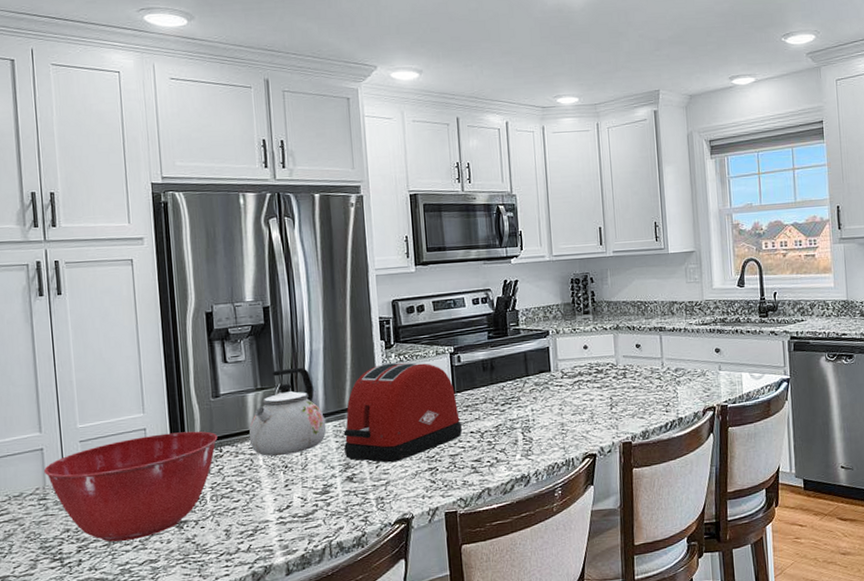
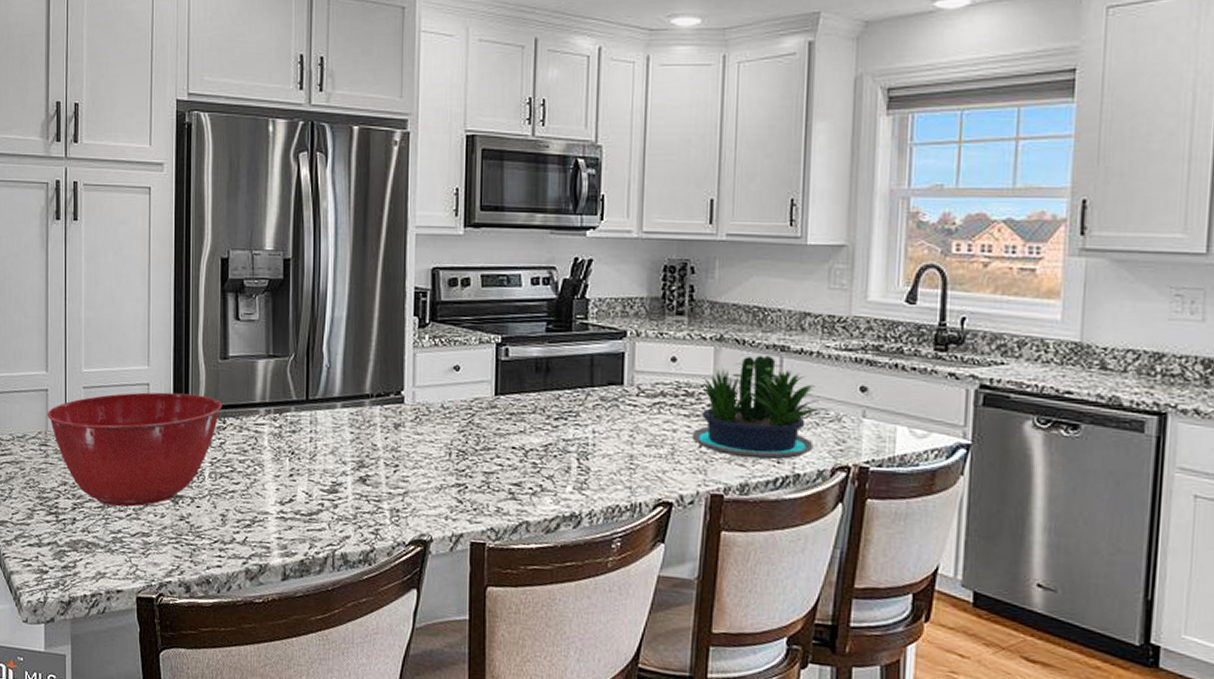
kettle: present [249,367,327,456] -> none [255,336,342,439]
toaster: present [343,362,462,463] -> none [360,345,502,469]
potted plant: none [604,336,699,413] -> present [692,356,833,460]

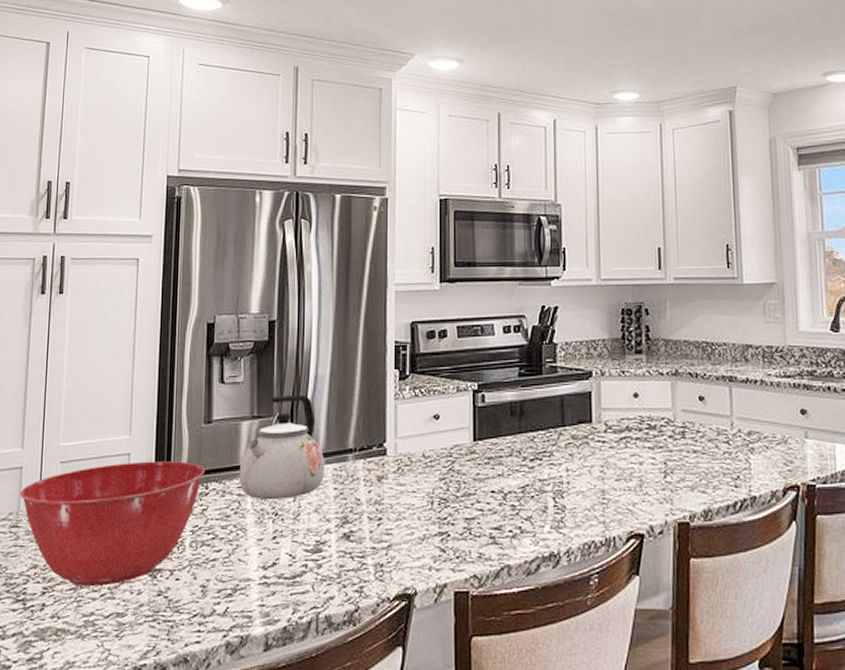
kettle: none [255,336,342,439] -> present [238,394,325,499]
potted plant: present [692,356,833,460] -> none [657,387,779,485]

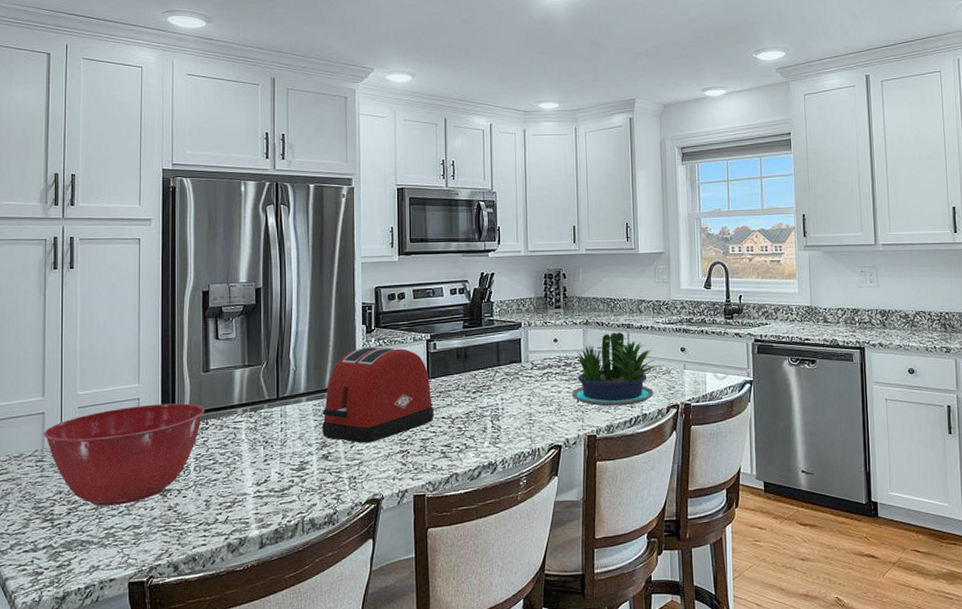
kettle: present [238,394,325,499] -> none [234,347,307,431]
toaster: none [344,396,481,521] -> present [322,346,434,443]
potted plant: none [657,387,779,485] -> present [572,332,665,407]

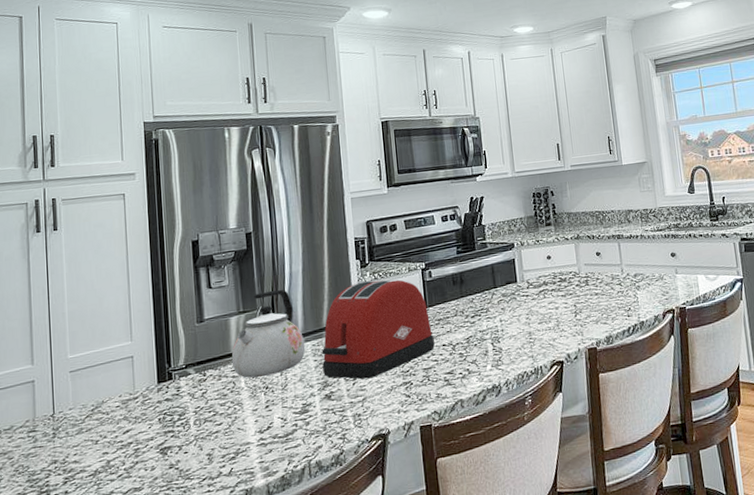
mixing bowl: present [43,403,205,506] -> none [34,356,202,472]
kettle: none [234,347,307,431] -> present [231,289,306,378]
potted plant: present [572,332,665,407] -> none [569,243,657,319]

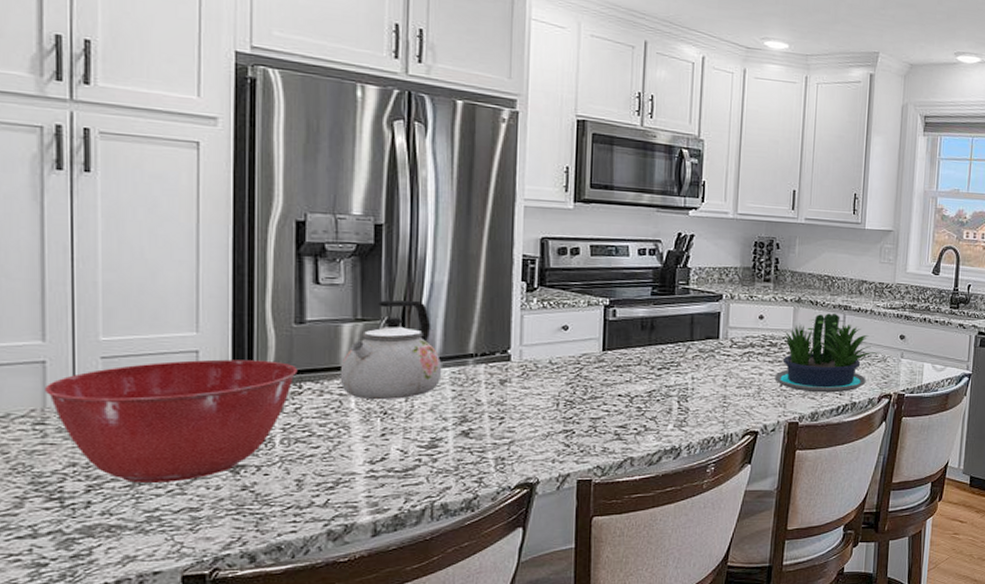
mixing bowl: none [34,356,202,472] -> present [43,359,298,483]
toaster: present [321,280,435,379] -> none [462,307,609,420]
potted plant: none [569,243,657,319] -> present [774,313,881,393]

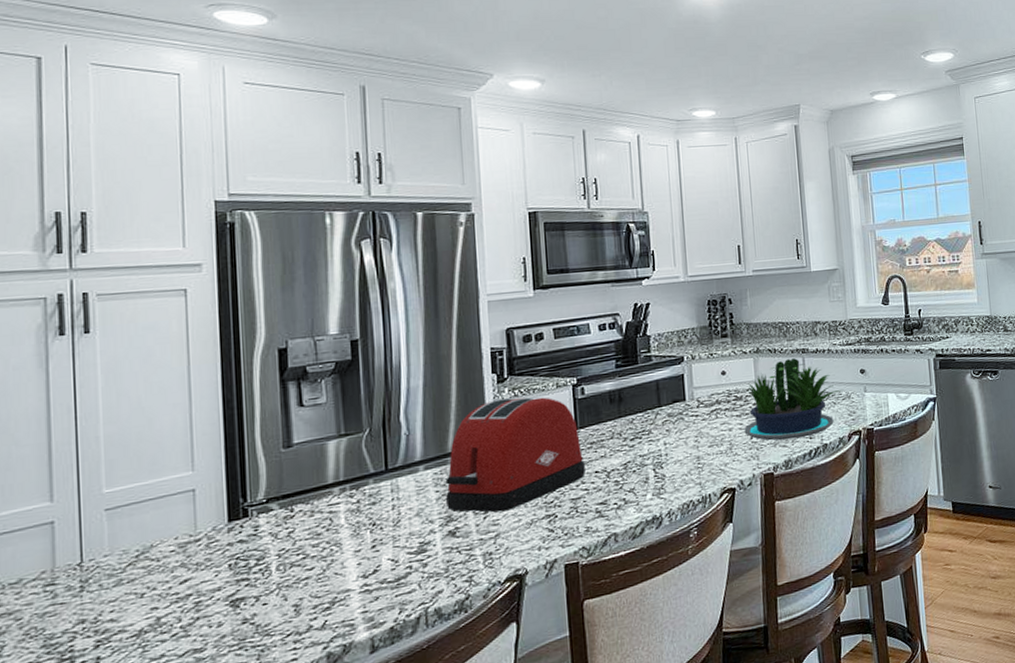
mixing bowl: present [43,359,298,483] -> none [53,488,289,632]
kettle: present [339,299,442,399] -> none [328,408,425,514]
toaster: none [462,307,609,420] -> present [445,397,585,512]

